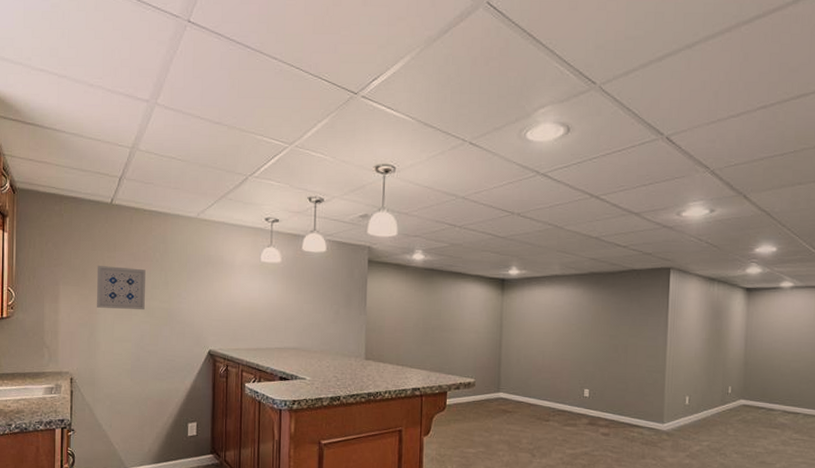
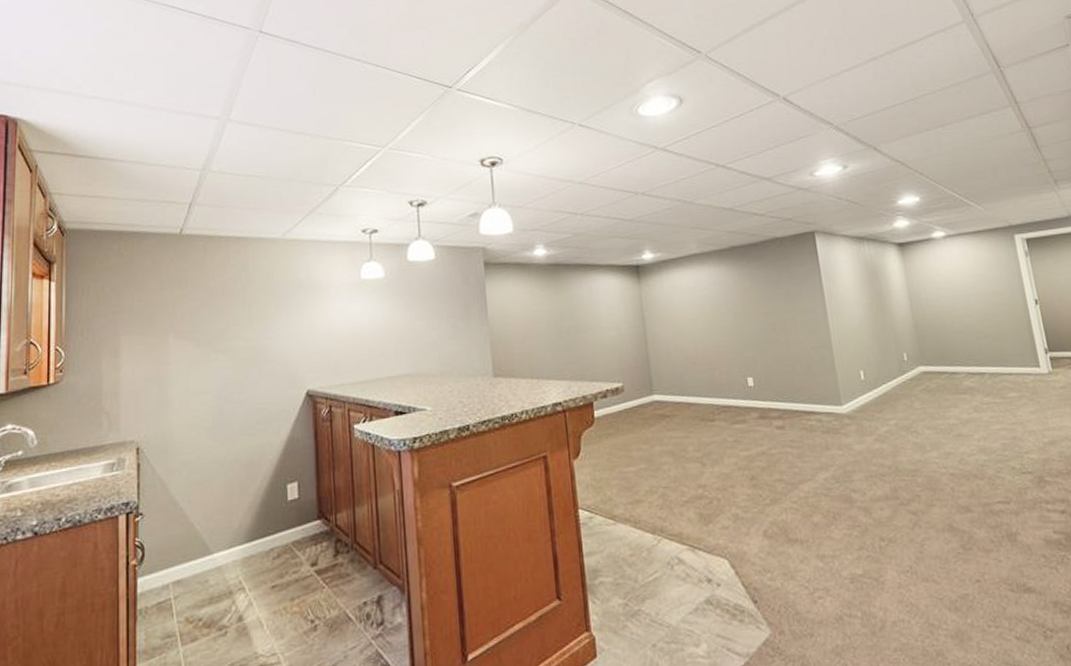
wall art: present [96,266,146,309] -> none [165,304,226,357]

